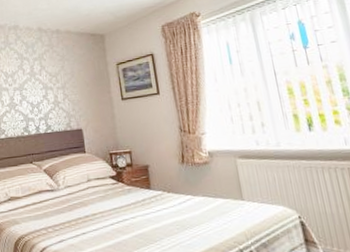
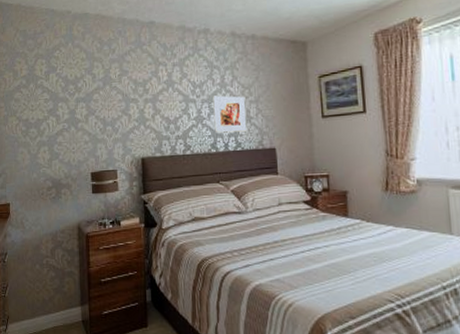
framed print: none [24,83,56,118] -> present [213,95,247,133]

